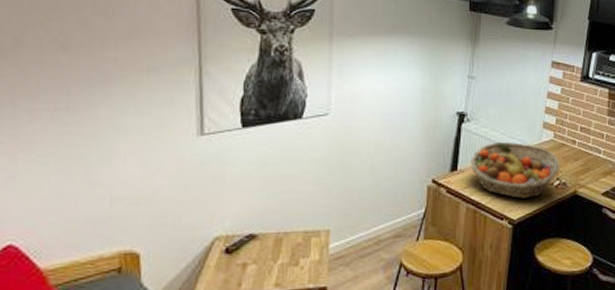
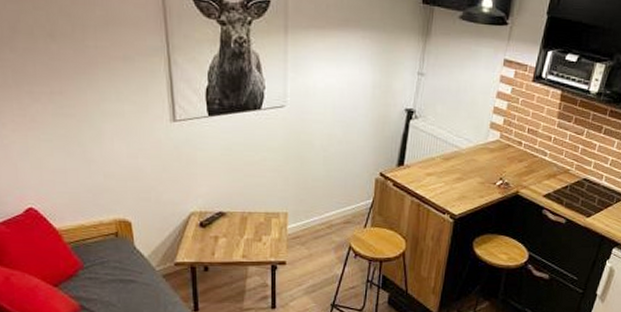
fruit basket: present [470,142,560,199] -> none [416,140,504,196]

